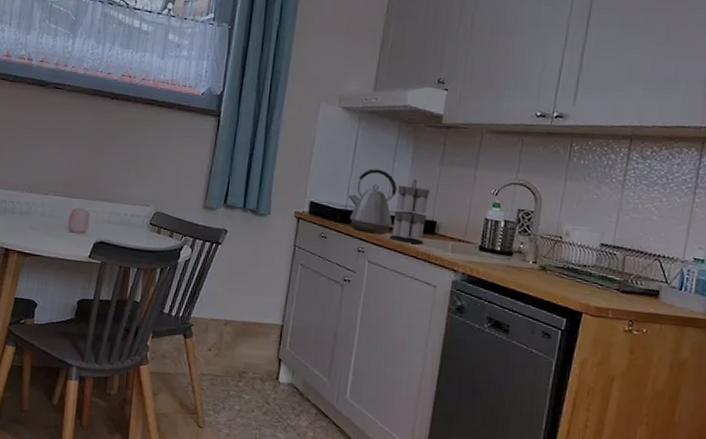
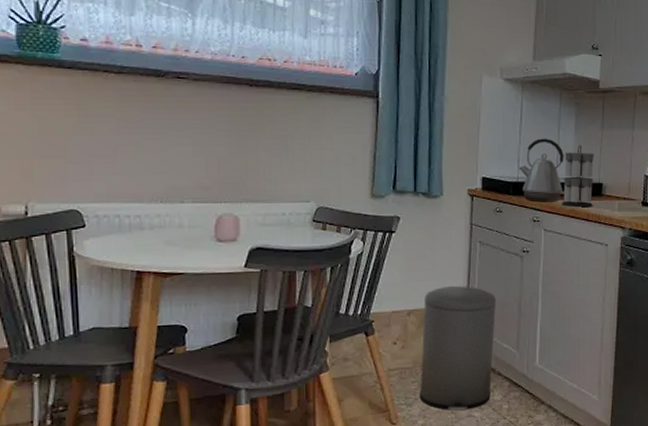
pedal bin: none [227,303,313,430] -> present [420,285,497,411]

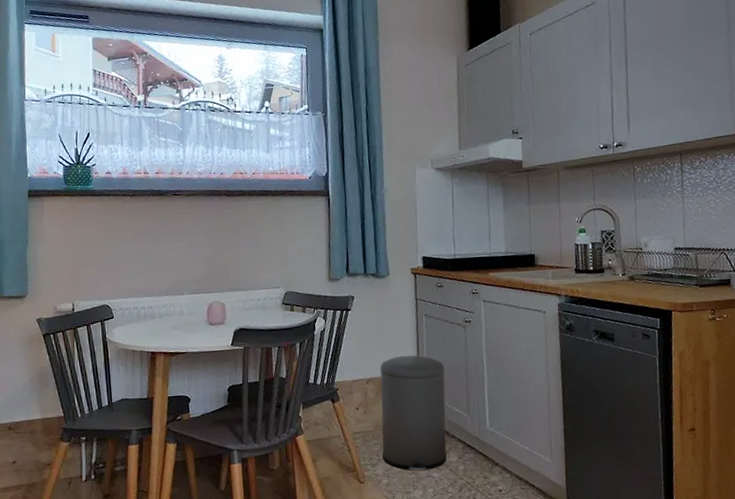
kettle: present [519,138,566,204] -> none [454,217,500,277]
spice rack: present [562,144,594,208] -> none [496,220,527,279]

